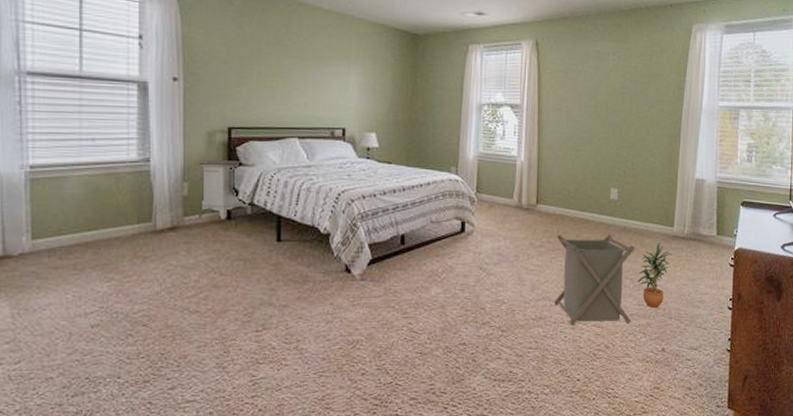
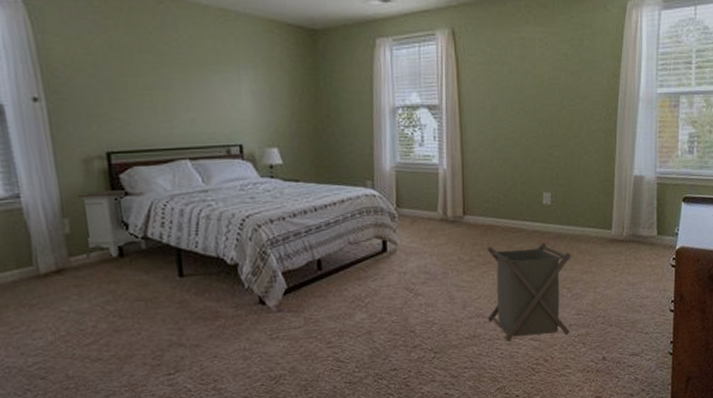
potted plant: present [637,242,672,308] -> none [574,246,611,316]

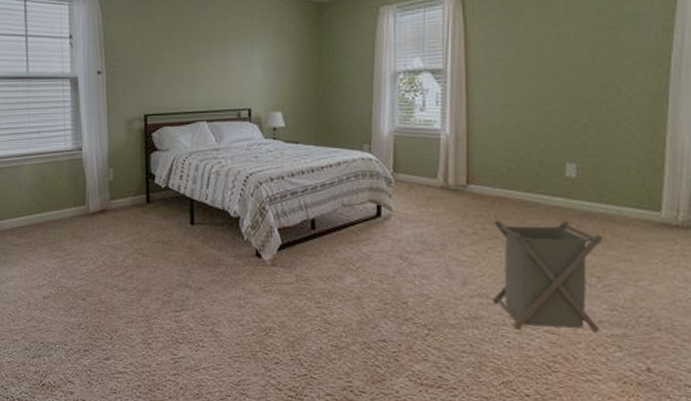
nightstand: present [78,190,146,258] -> none [120,146,167,203]

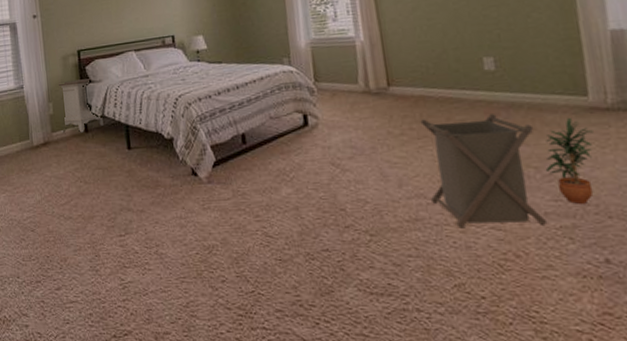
nightstand: none [120,146,167,203] -> present [59,78,104,133]
potted plant: none [607,230,659,315] -> present [545,117,594,204]

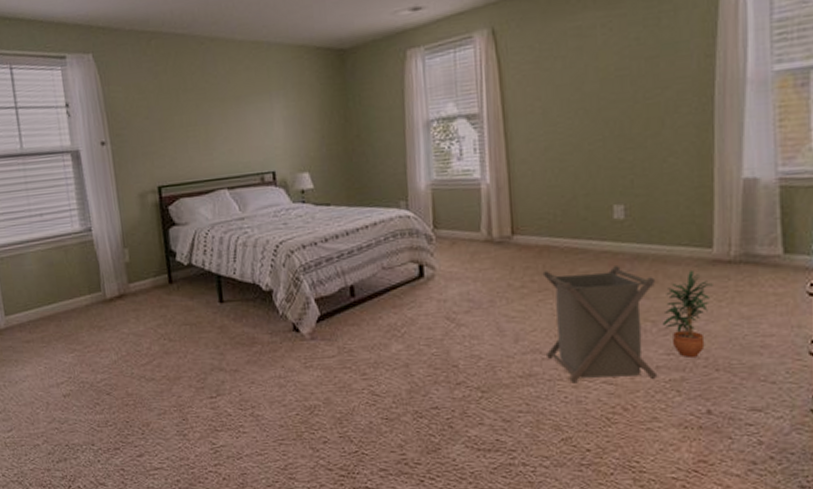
nightstand: present [59,78,104,133] -> none [136,220,191,284]

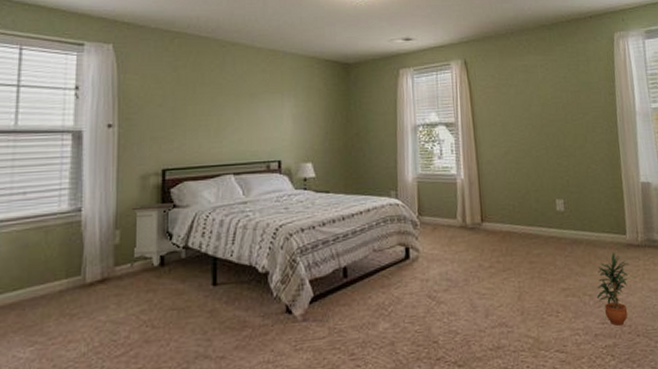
nightstand: none [136,220,191,284] -> present [127,203,185,267]
laundry basket: present [542,264,658,383] -> none [506,247,597,353]

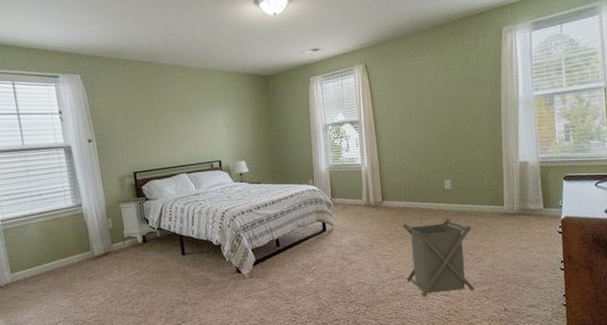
laundry basket: none [506,247,597,353] -> present [402,218,475,297]
potted plant: present [596,252,629,326] -> none [476,220,505,276]

